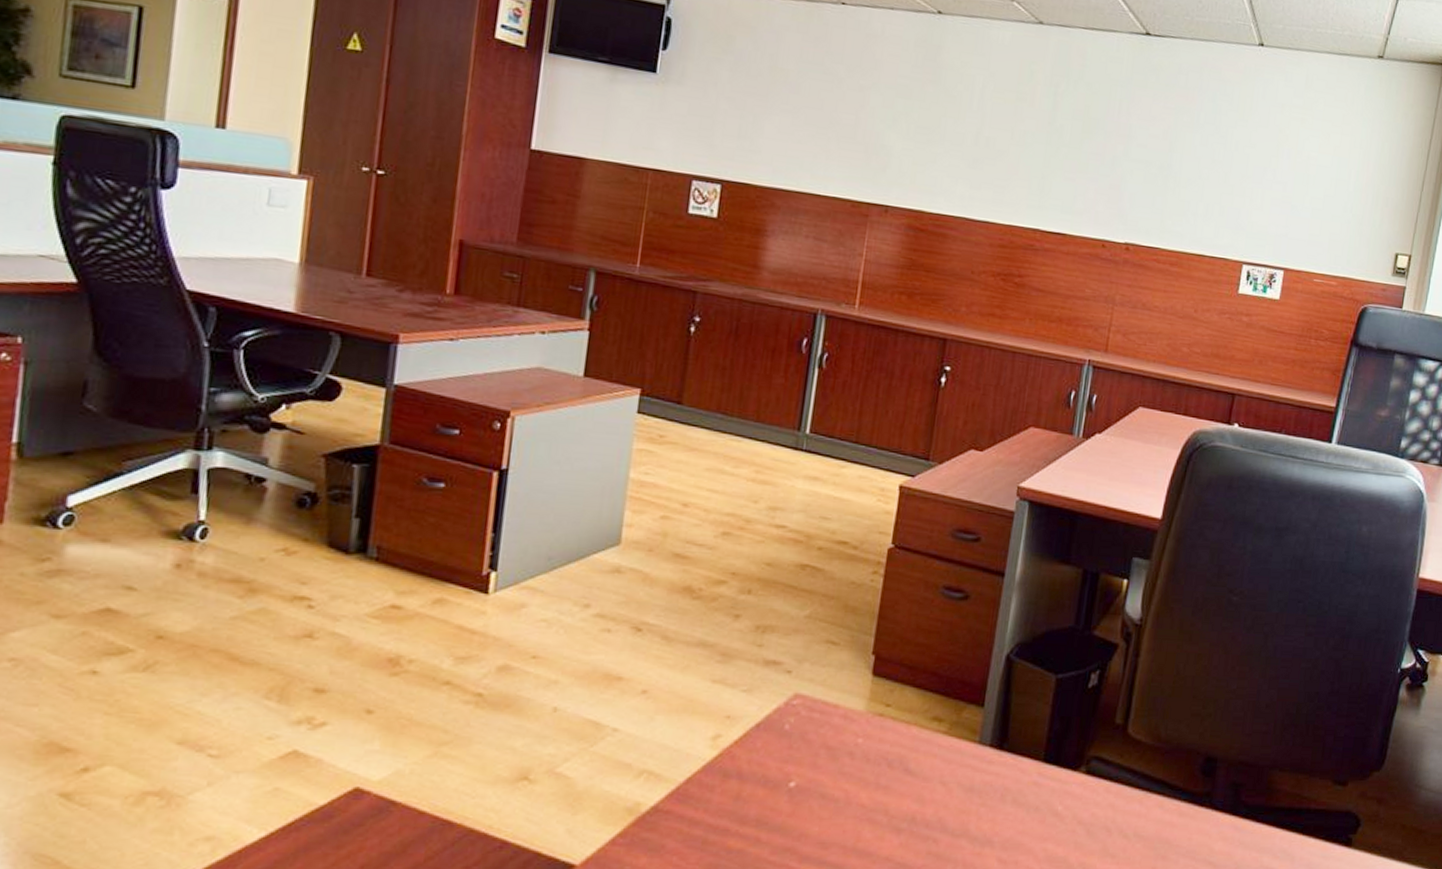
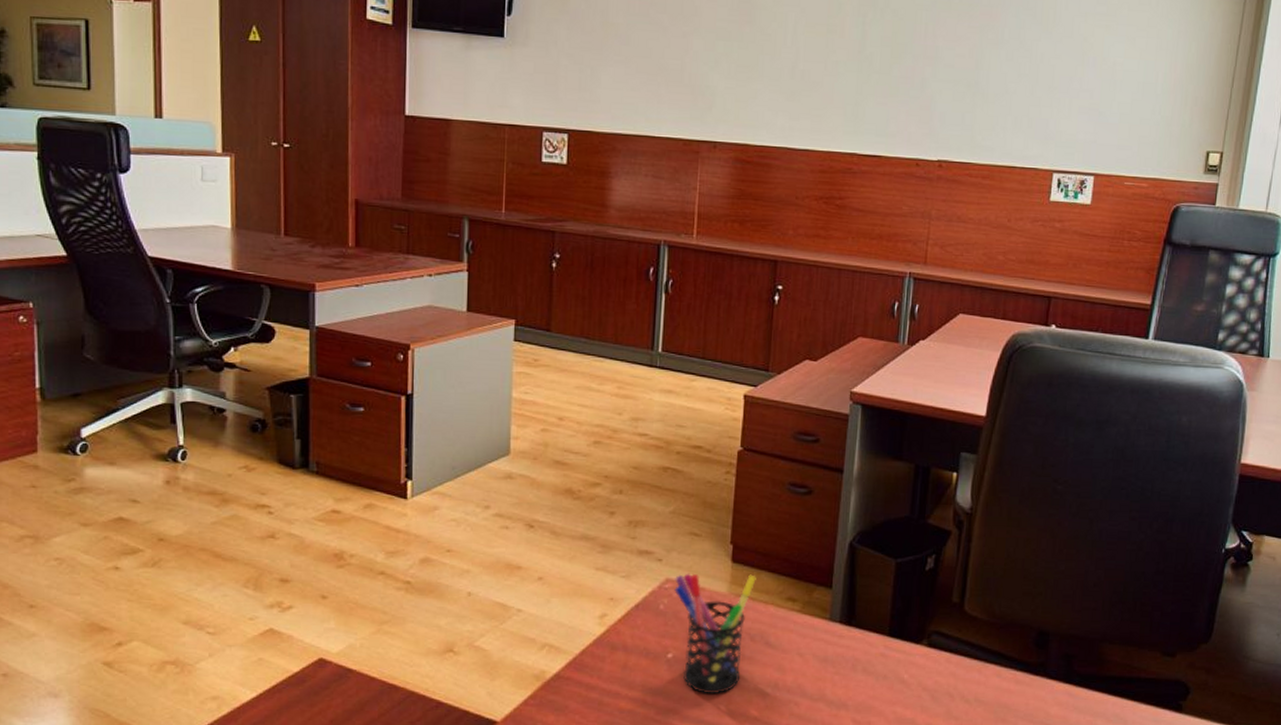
pen holder: none [803,687,899,830] -> present [674,573,756,694]

